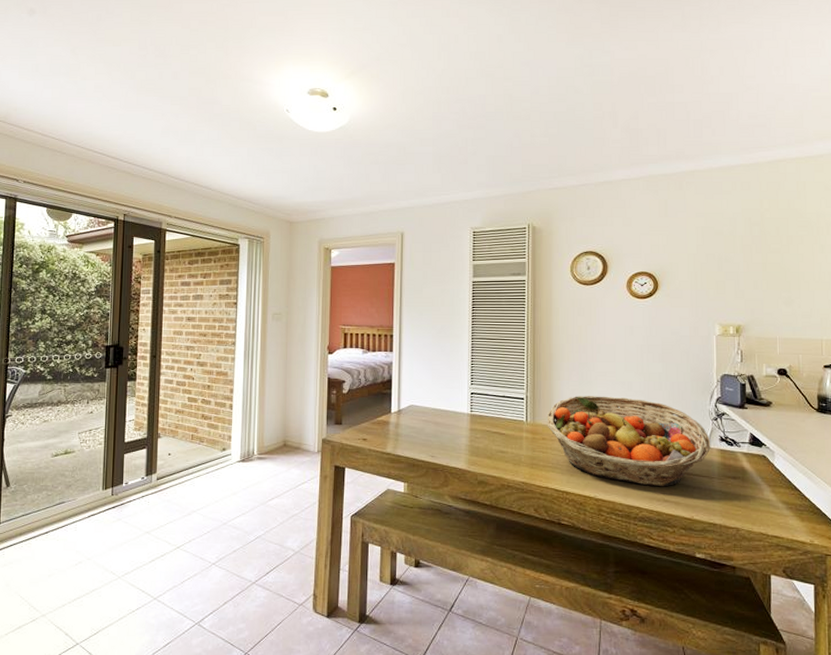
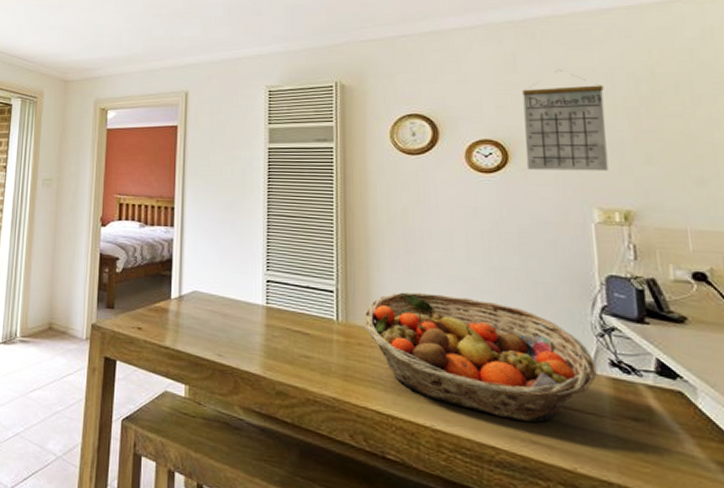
calendar: none [670,215,728,295] -> present [522,70,609,172]

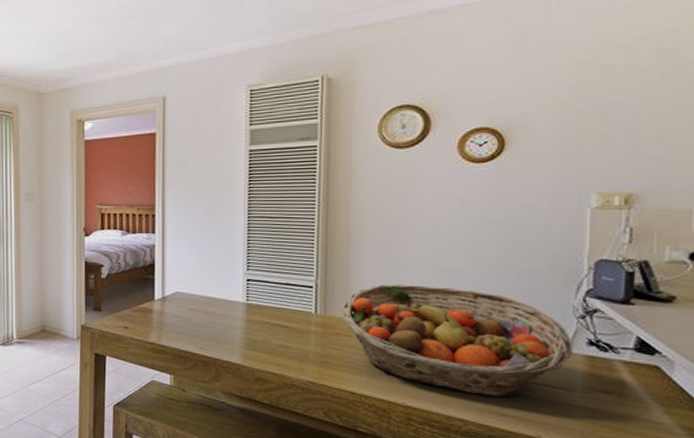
calendar: present [522,70,609,172] -> none [524,45,622,157]

